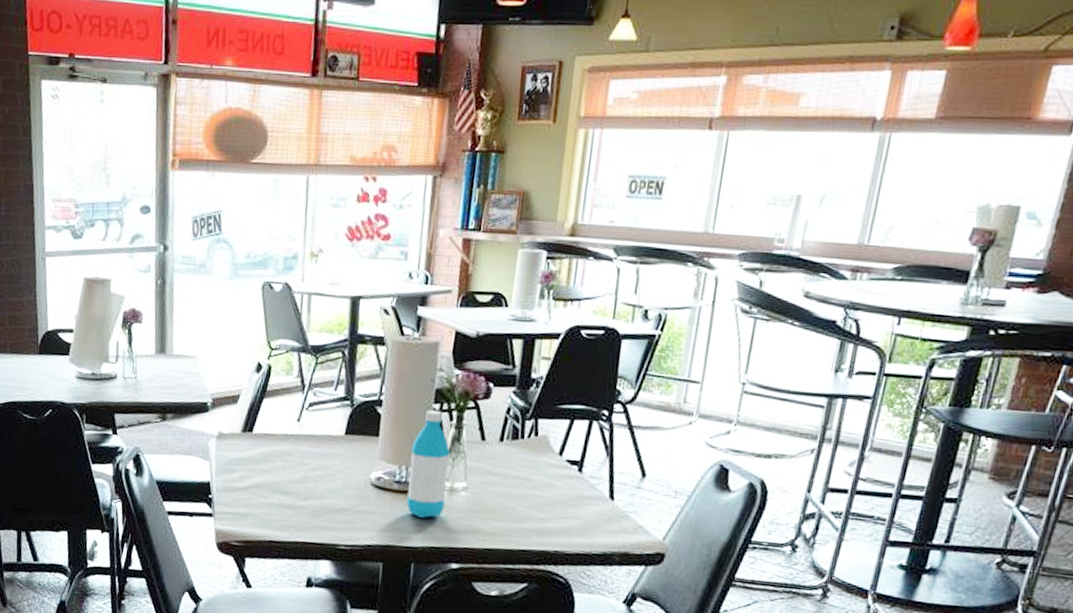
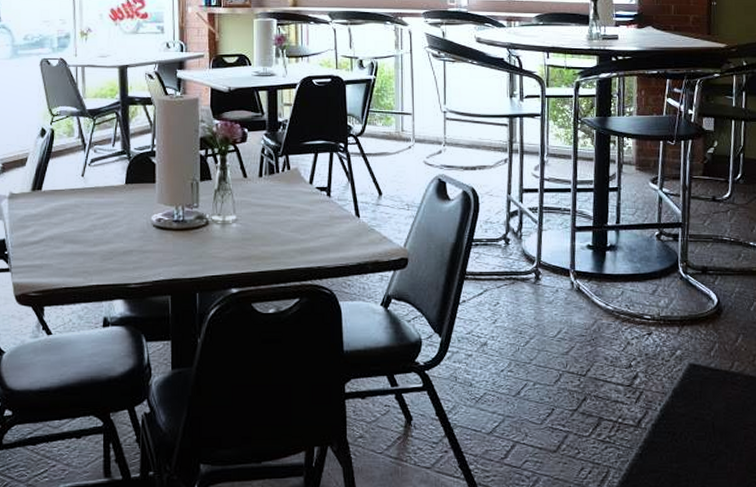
water bottle: present [406,409,450,518] -> none [184,155,219,250]

